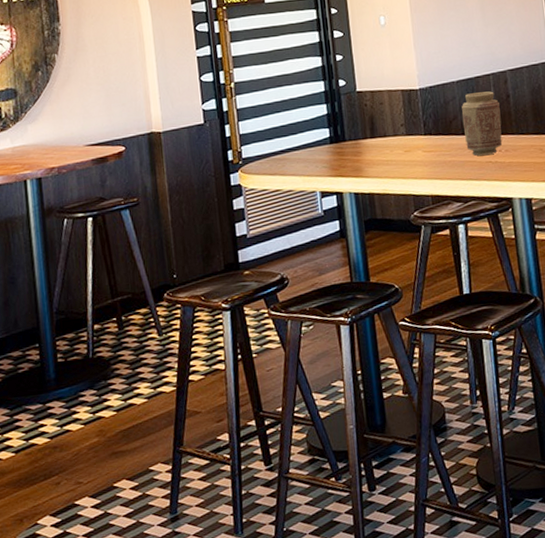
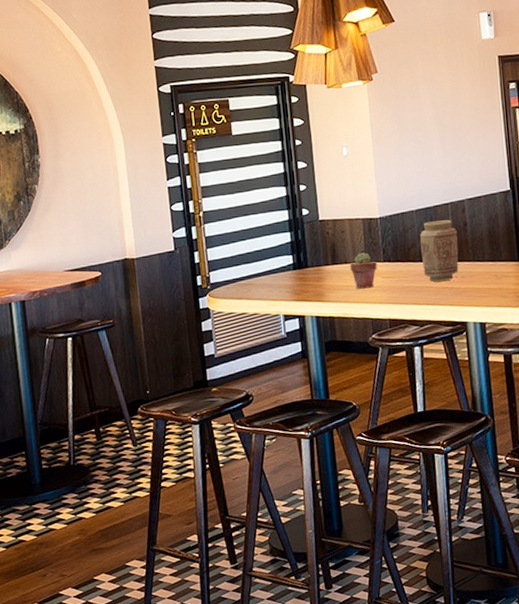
potted succulent: none [389,125,418,164] -> present [350,252,377,289]

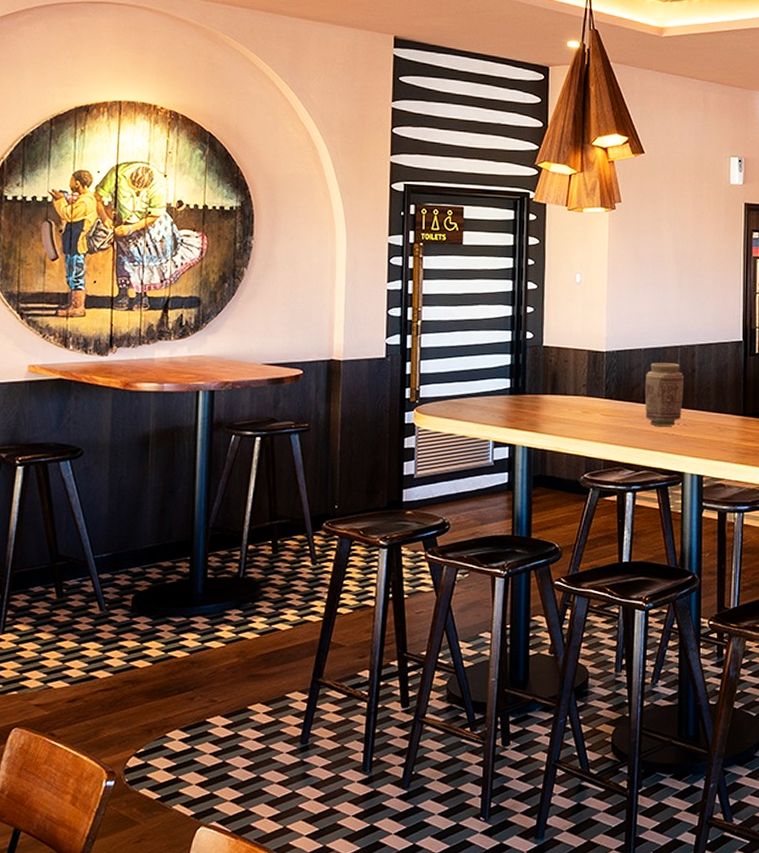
potted succulent: present [350,252,377,289] -> none [569,386,598,424]

